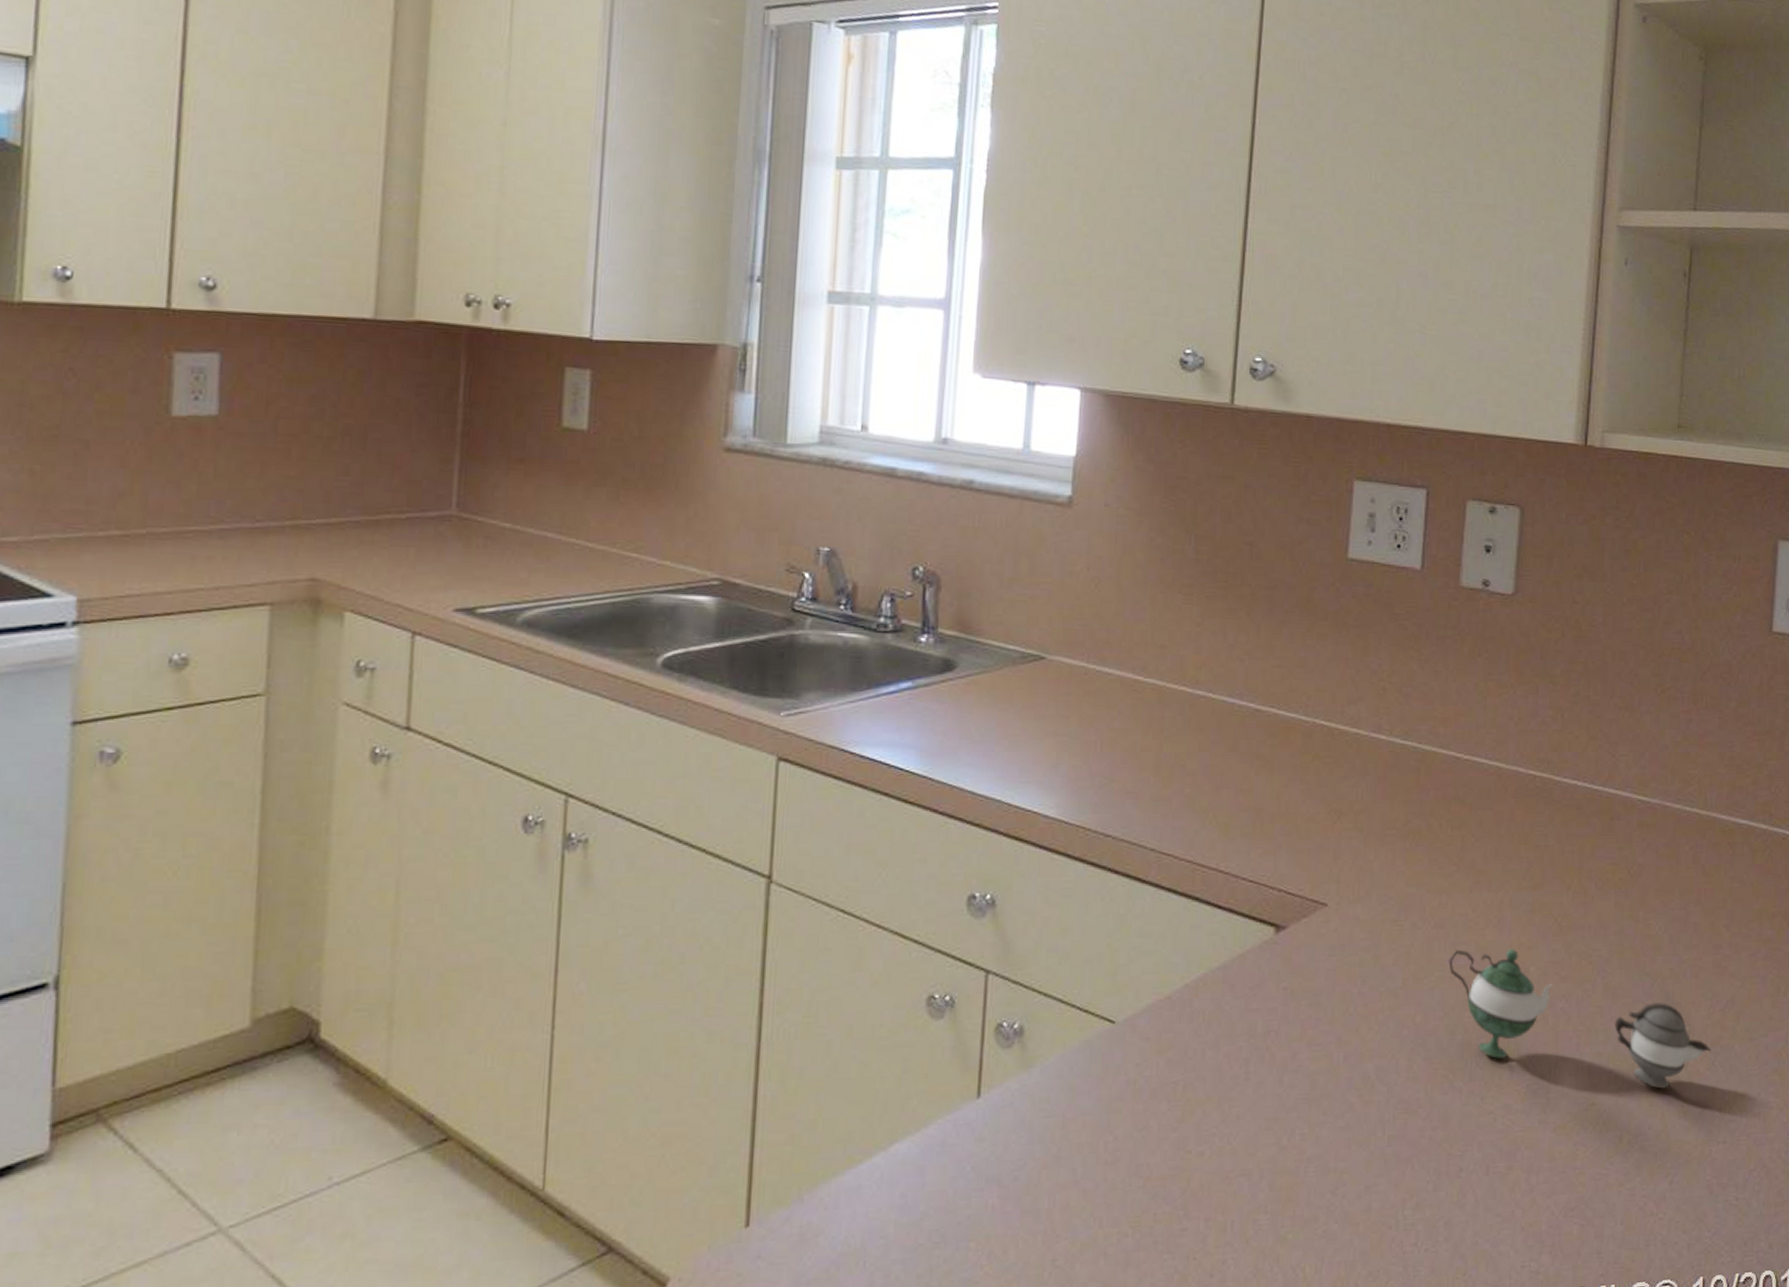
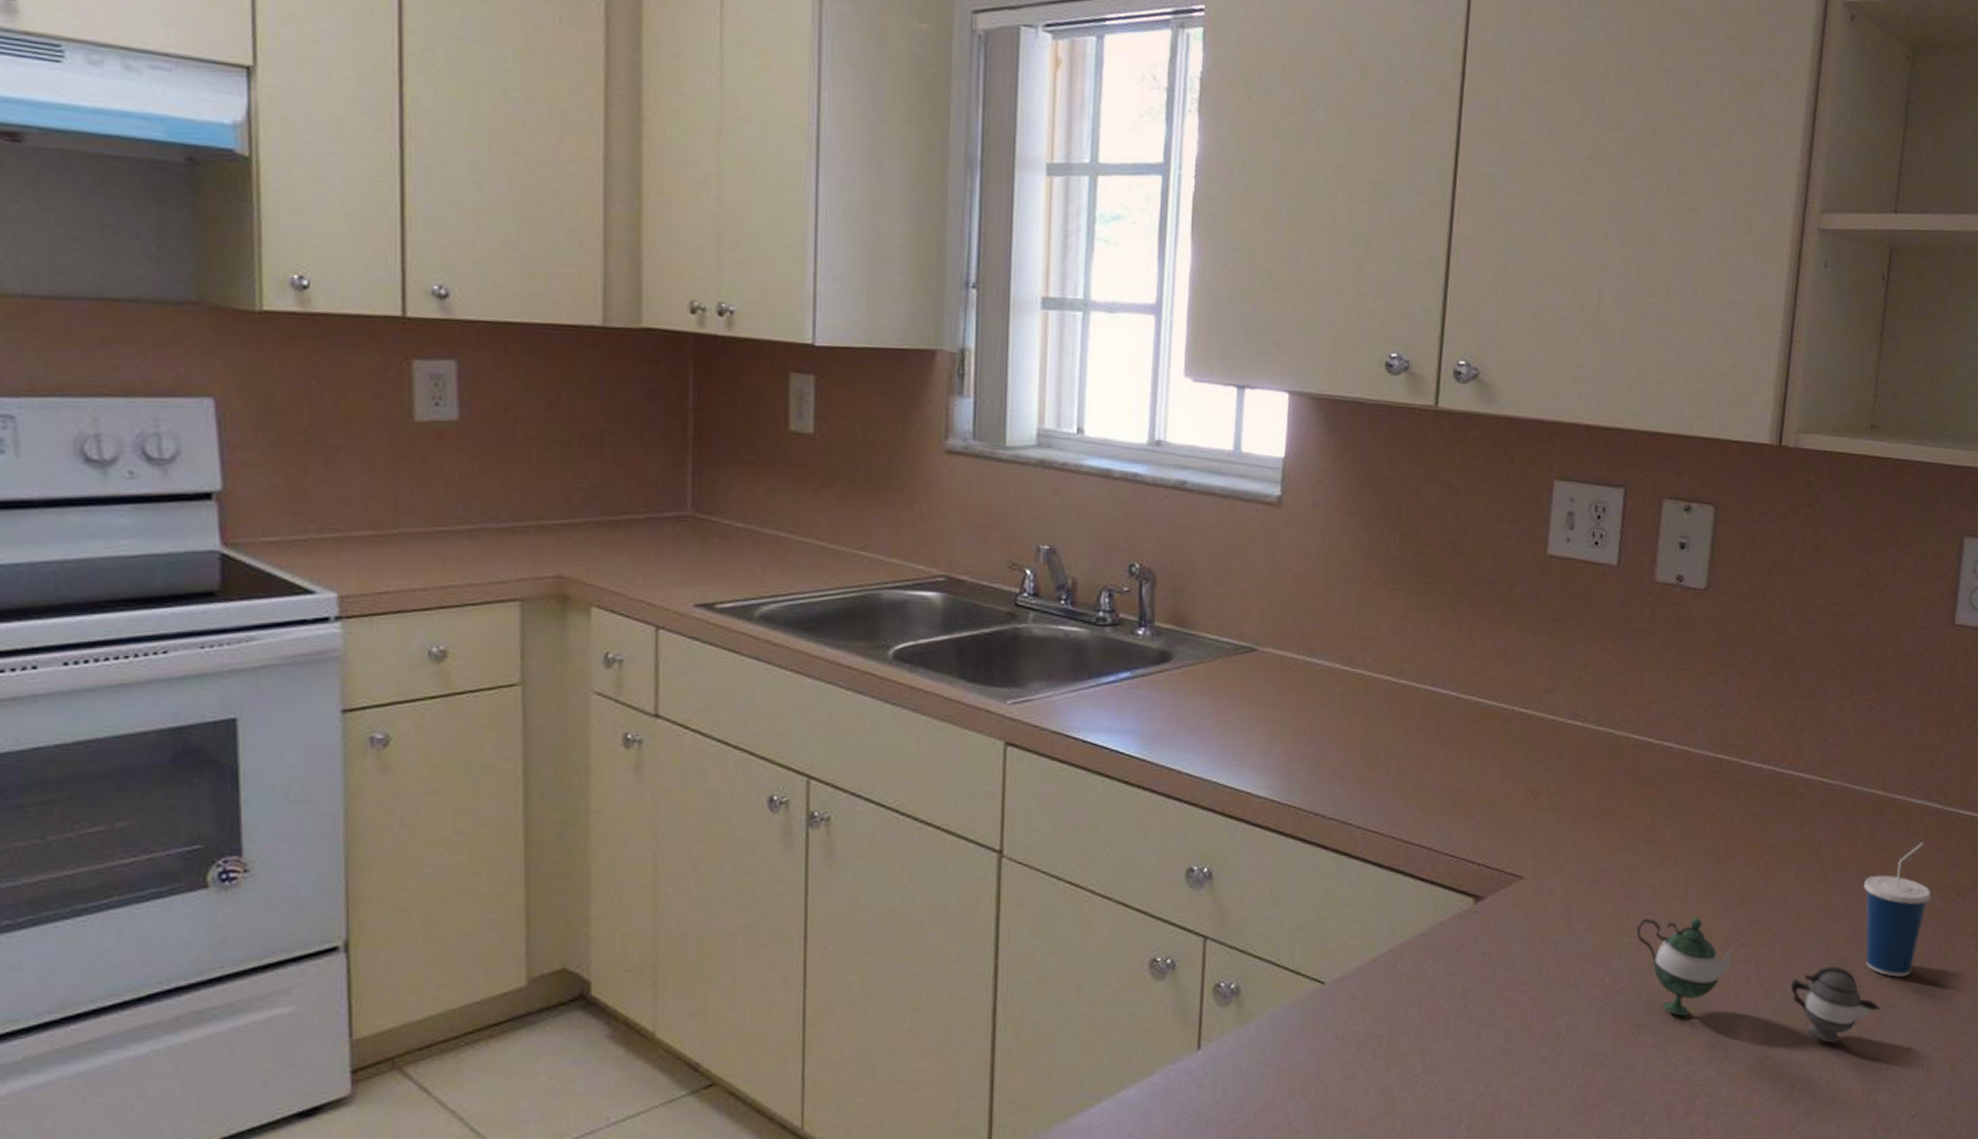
cup: none [1688,865,1760,1014] -> present [1863,842,1931,977]

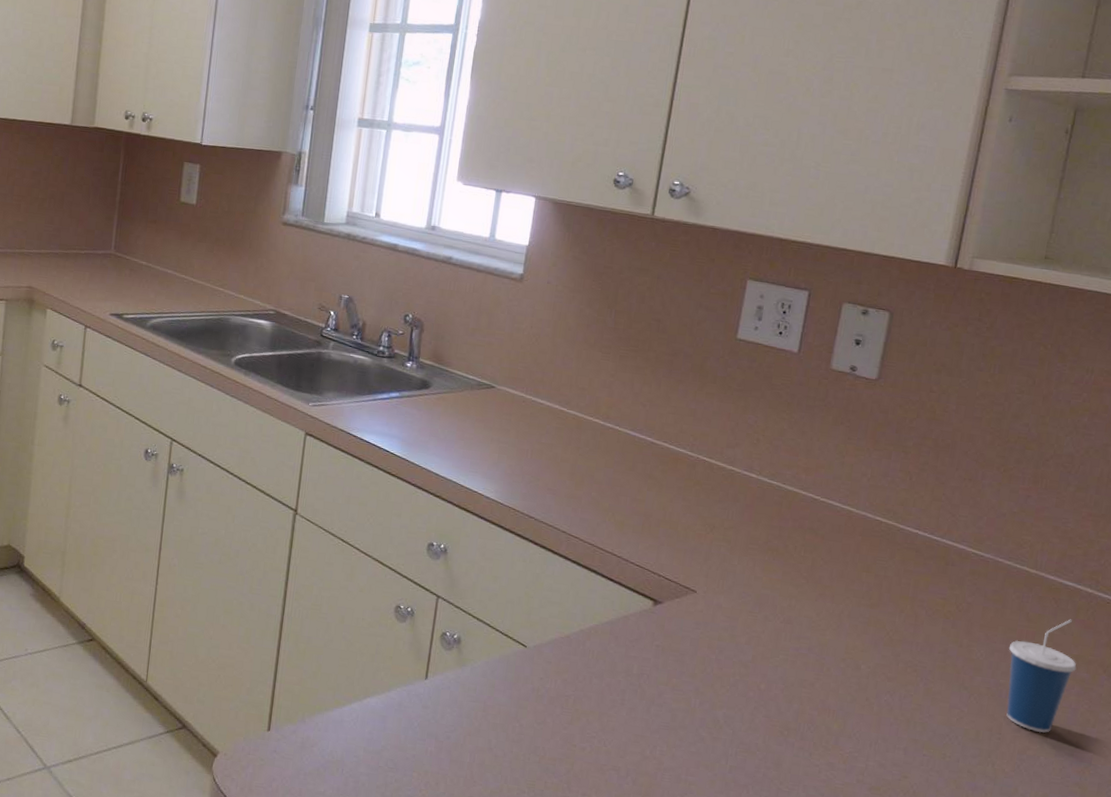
teapot: present [1636,918,1880,1044] -> none [792,641,1018,778]

